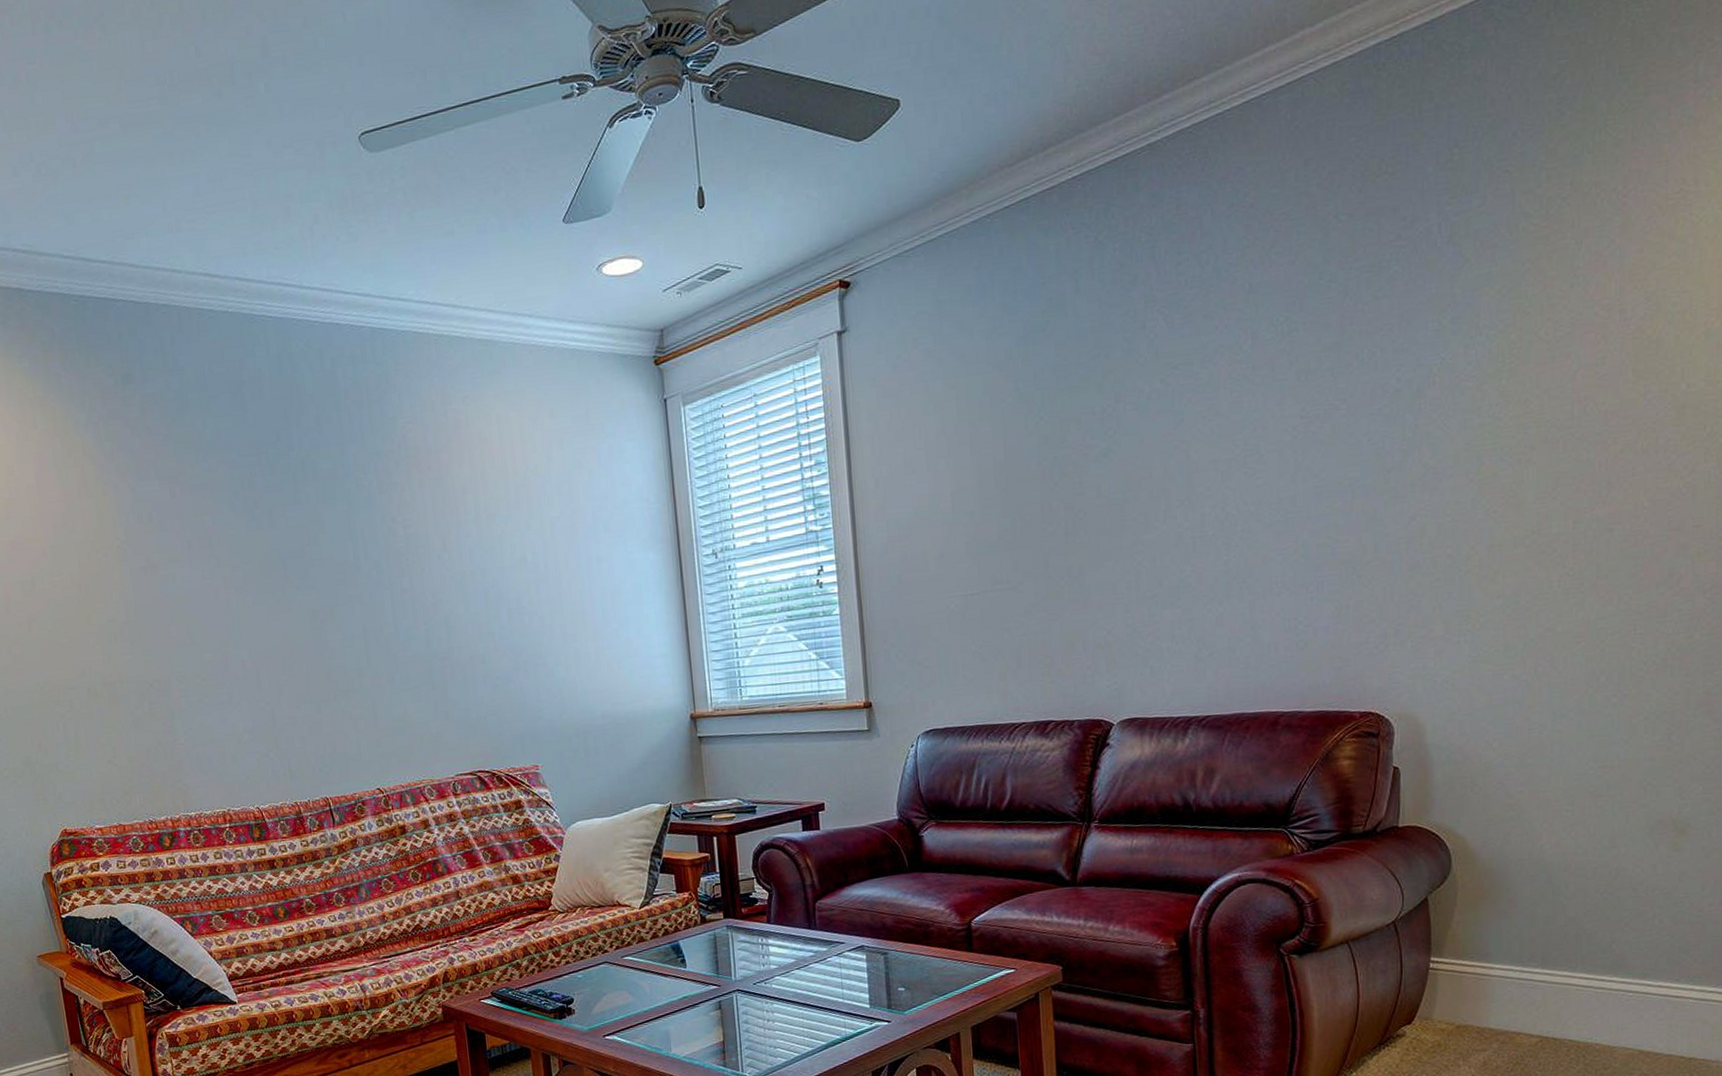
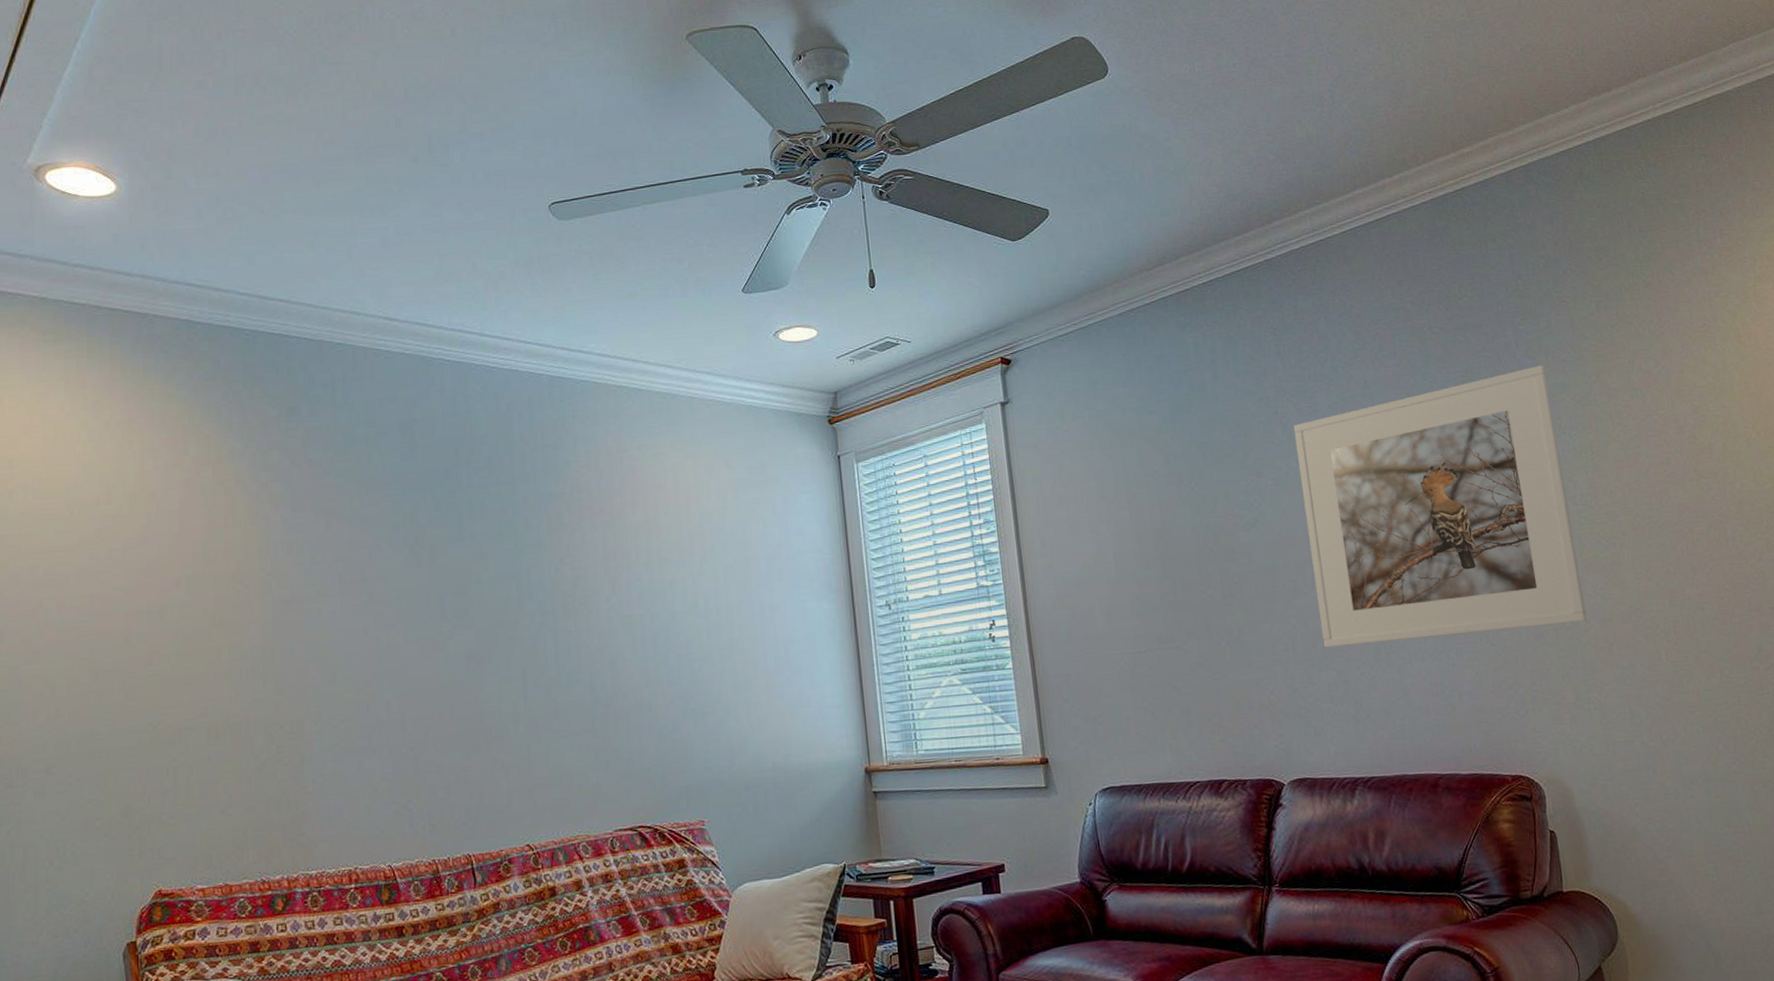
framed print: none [1161,253,1473,585] -> present [1293,365,1587,648]

